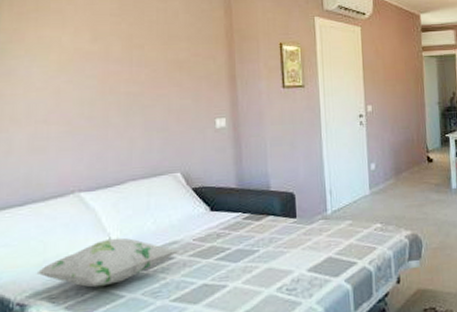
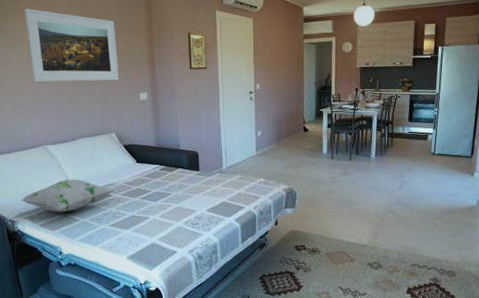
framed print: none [53,10,187,107] -> present [23,8,119,82]

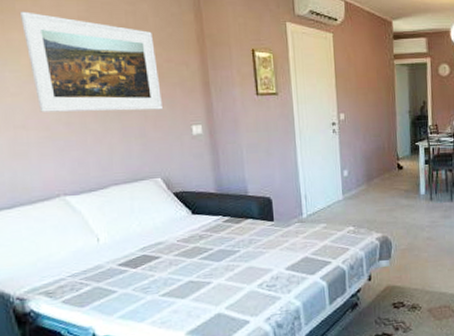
decorative pillow: present [21,179,115,213] -> none [32,238,165,284]

